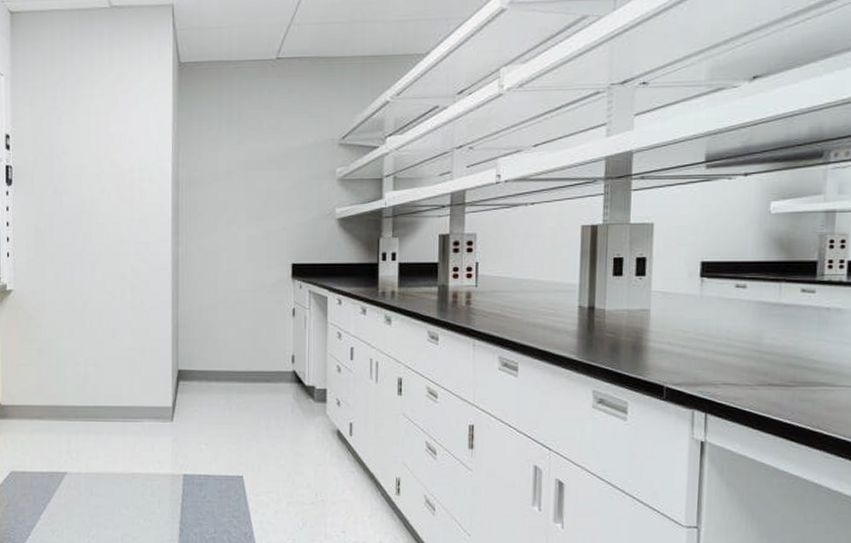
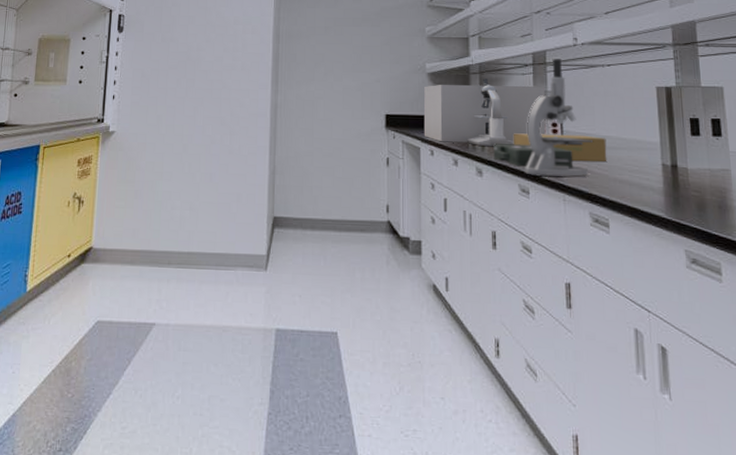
container: none [331,229,462,291] -> present [423,84,546,143]
microscope: none [377,222,426,294] -> present [467,79,514,147]
first aid kit: none [403,290,487,314] -> present [493,144,574,169]
box: none [424,279,523,306] -> present [513,133,607,163]
microscope: none [435,198,509,322] -> present [525,59,594,177]

